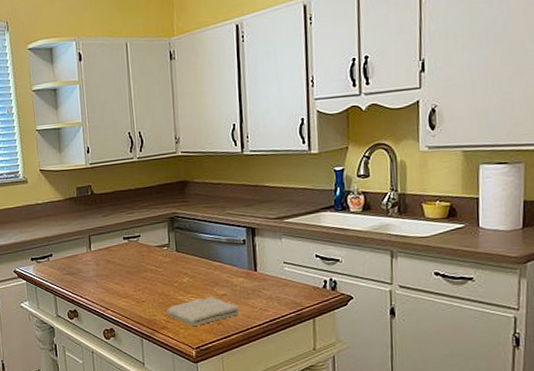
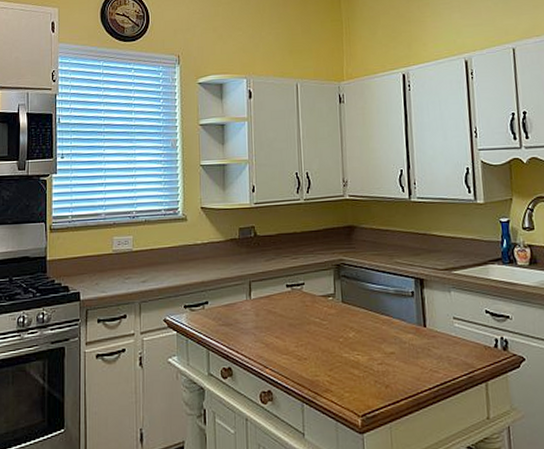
washcloth: present [166,298,239,327] -> none [330,356,408,390]

